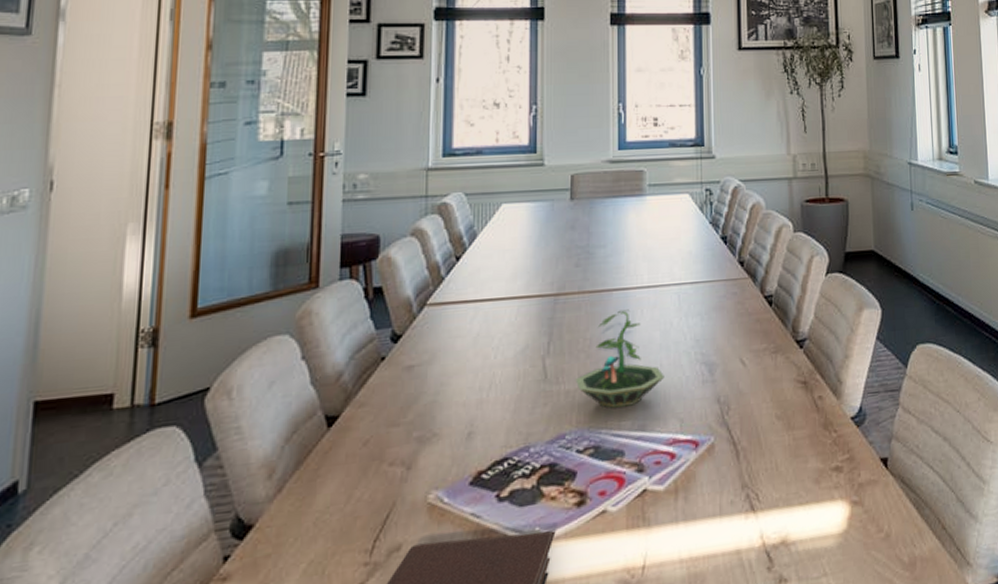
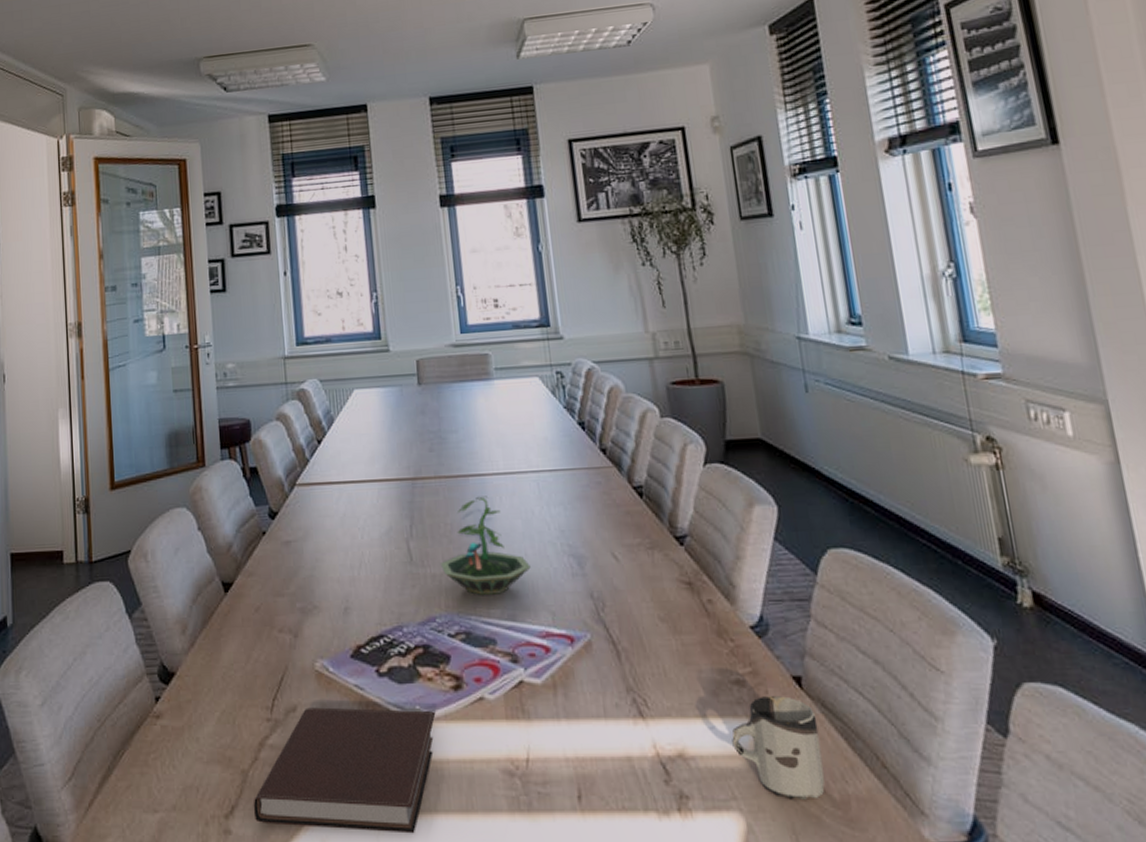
cup: none [828,477,899,569] -> present [732,696,825,800]

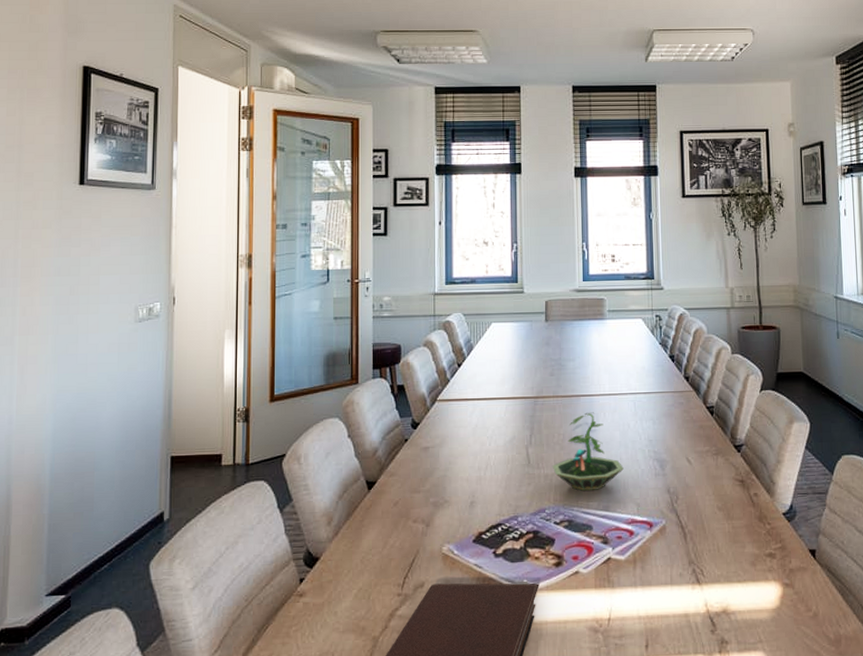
cup: present [732,696,825,800] -> none [762,564,825,641]

